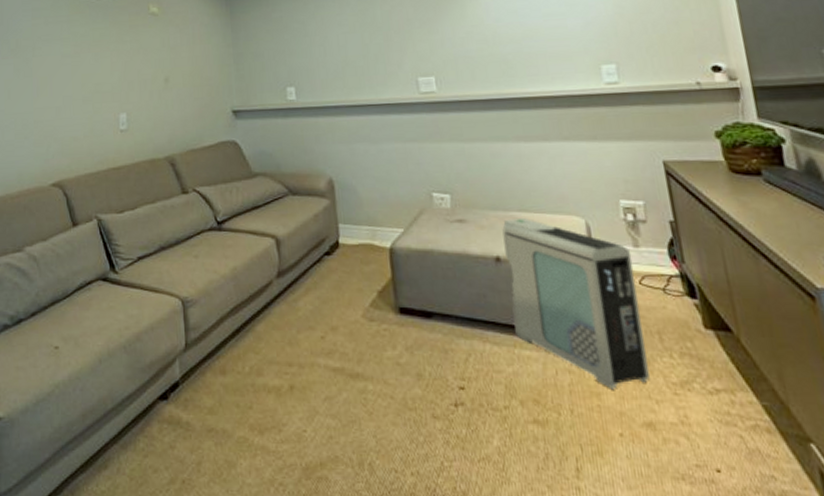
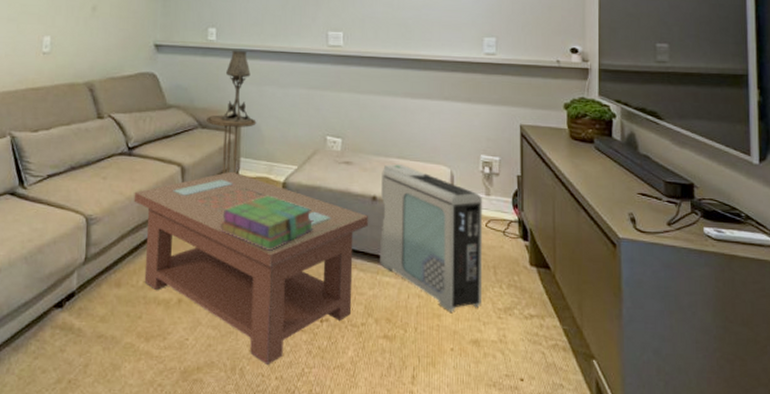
coffee table: none [229,240,496,460] -> present [133,171,369,366]
side table: none [295,179,351,244] -> present [205,115,257,175]
table lamp: none [310,107,346,187] -> present [221,50,252,123]
stack of books: none [325,265,432,326] -> present [219,196,314,251]

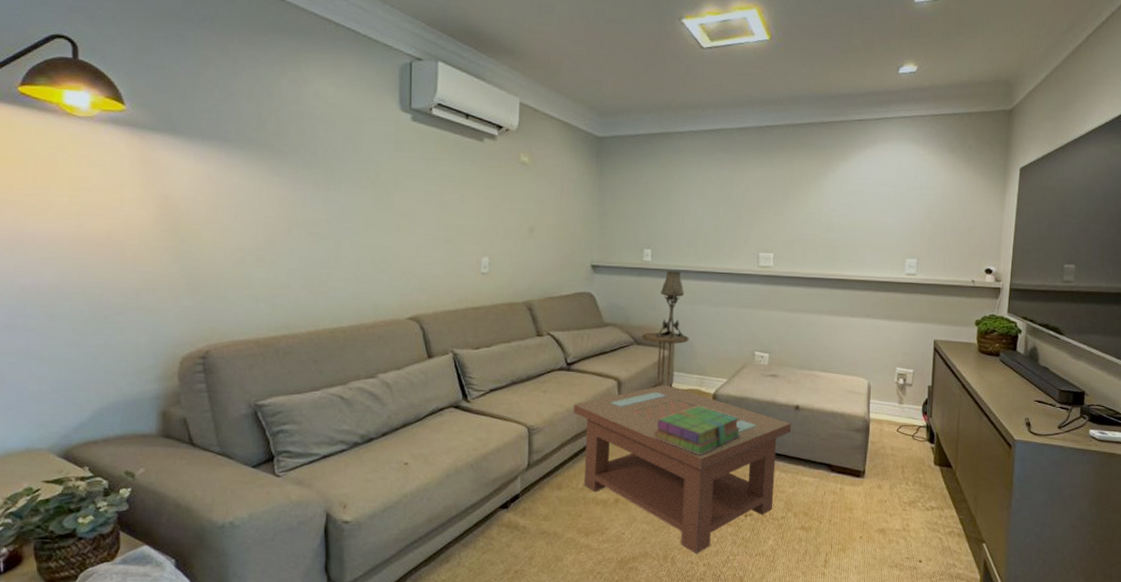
air purifier: present [380,164,483,312] -> none [800,377,896,506]

